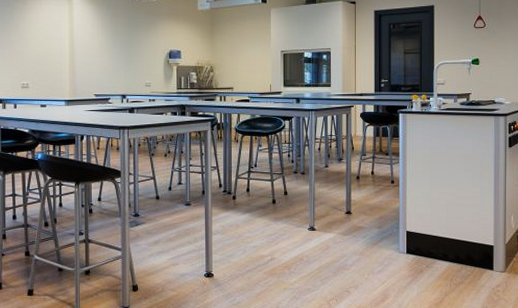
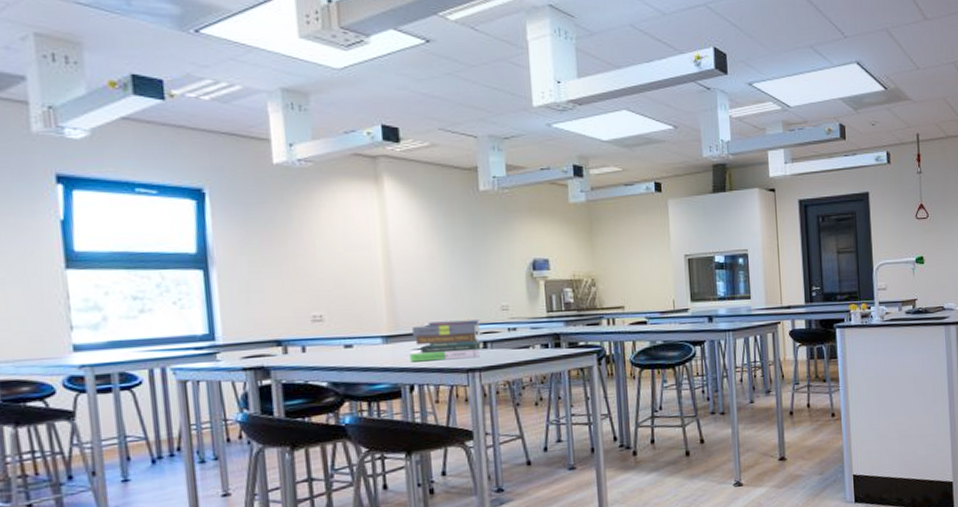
books: none [82,92,132,120] -> present [410,319,484,362]

